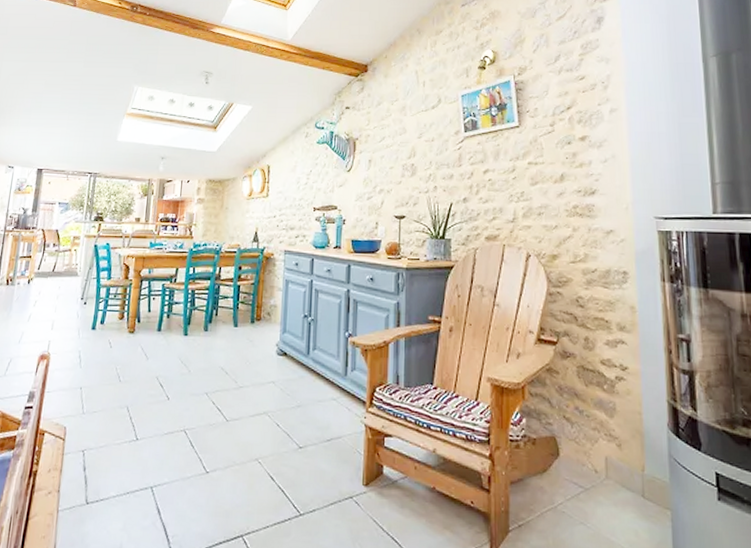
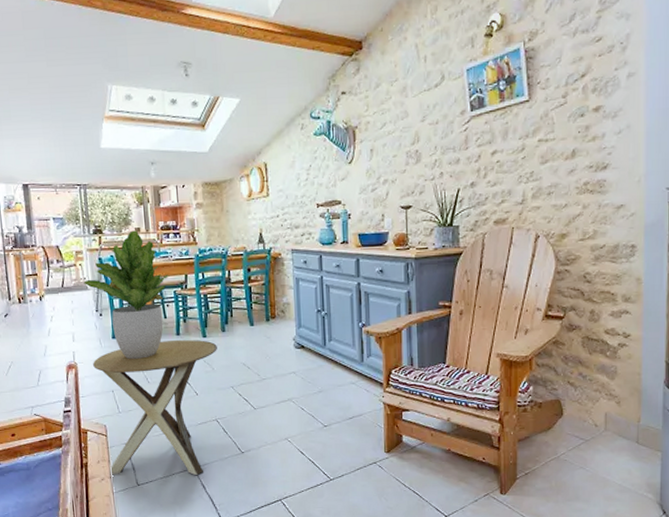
side table: none [61,335,197,496] -> present [93,339,217,475]
potted plant: none [75,220,161,354] -> present [83,230,170,359]

